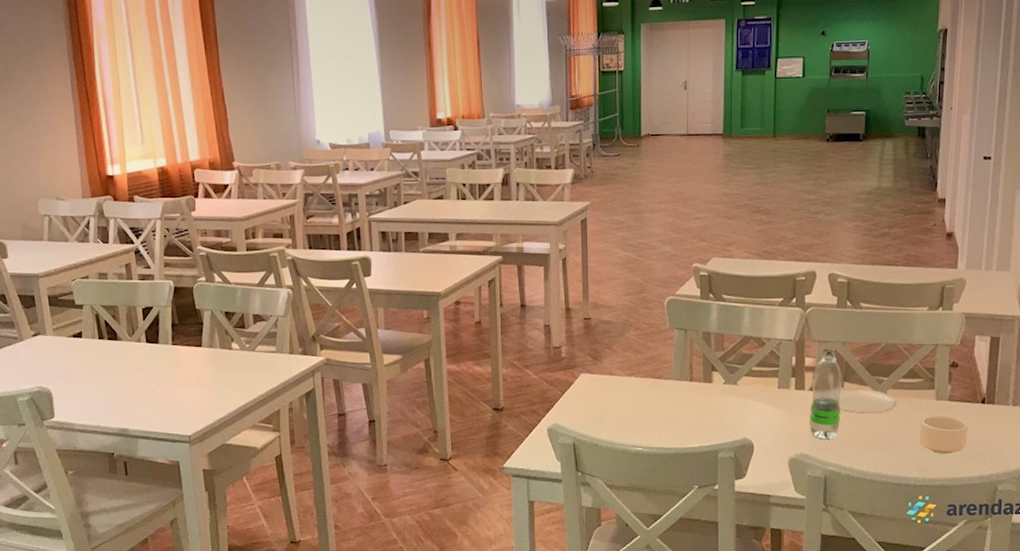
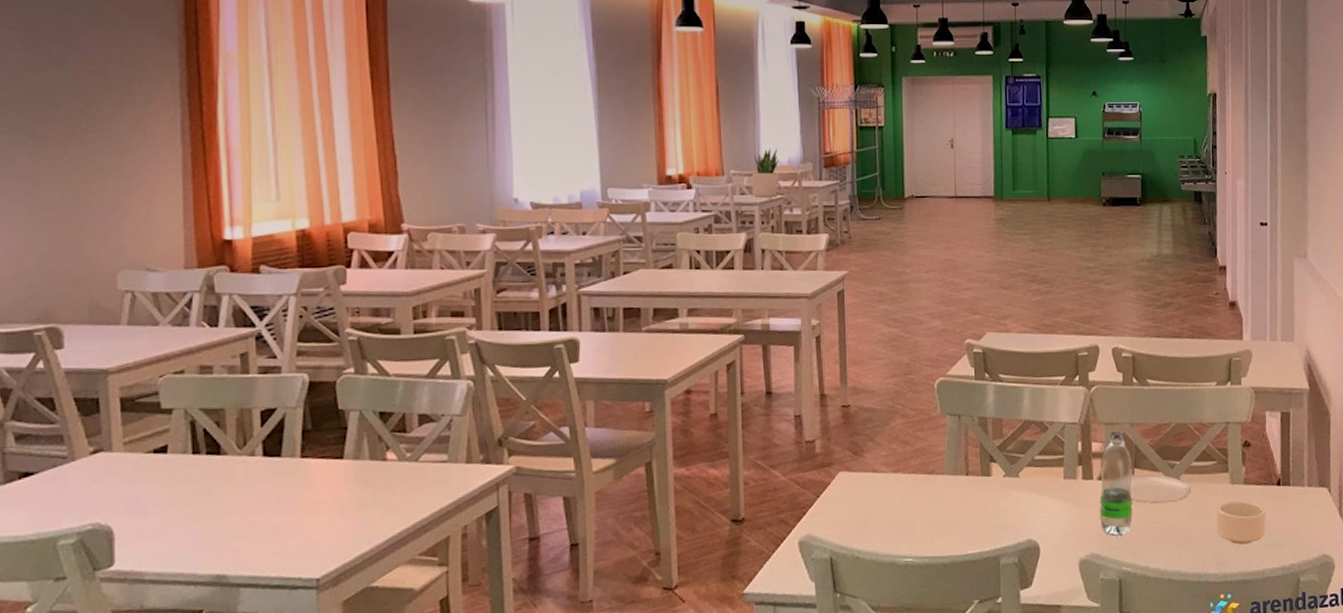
planter: none [508,92,531,138] -> present [751,148,779,199]

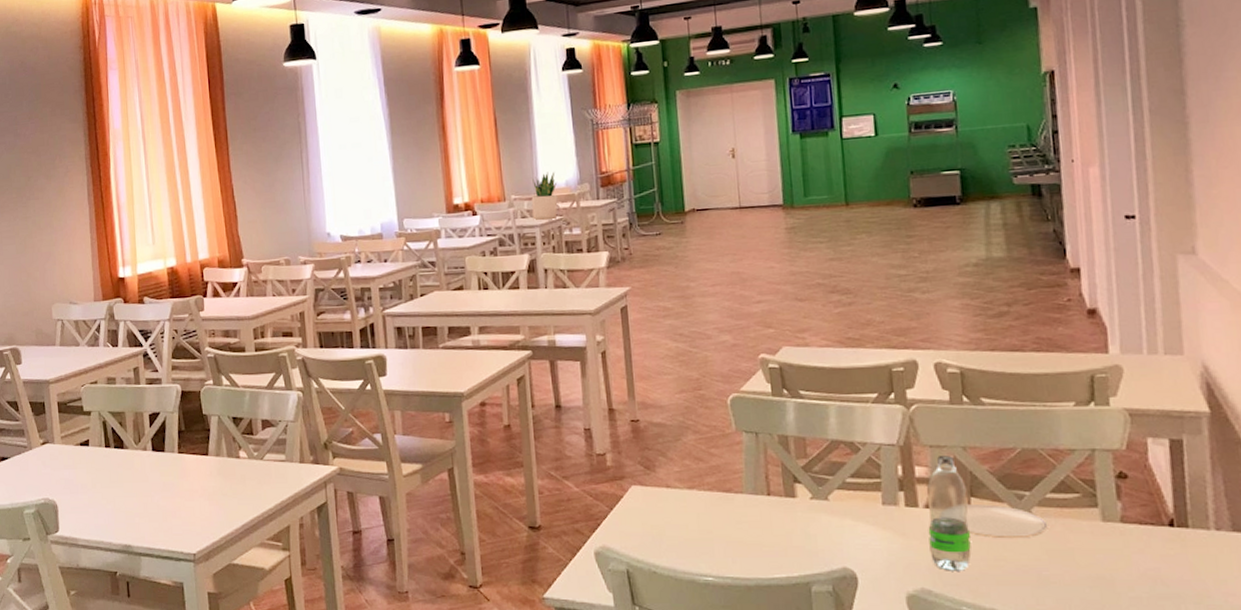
mug: present [1216,500,1266,545] -> none [1083,541,1156,594]

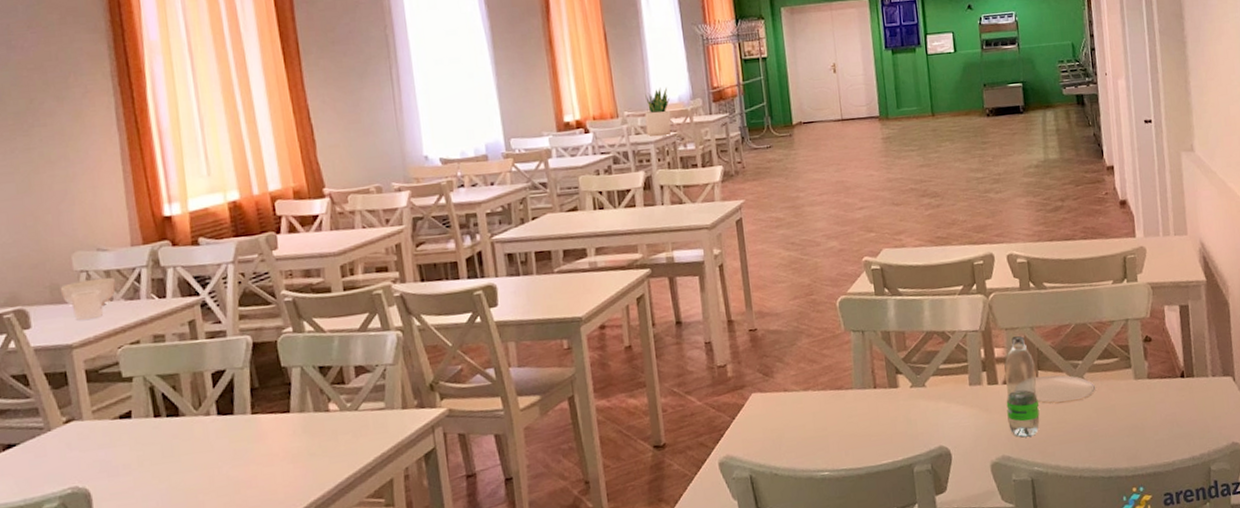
bowl: none [42,326,82,350] -> present [60,277,116,306]
mug: none [50,336,73,361] -> present [70,290,104,321]

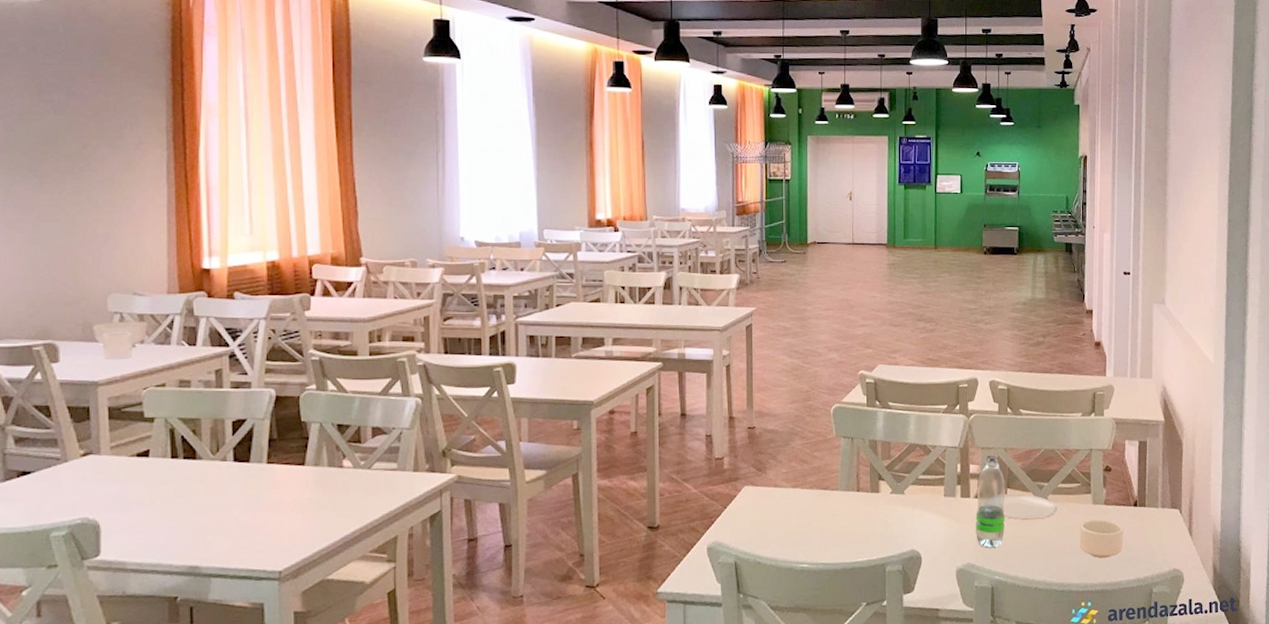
planter: present [644,87,672,138] -> none [672,196,696,242]
mug: none [1122,395,1173,438] -> present [1079,519,1124,558]

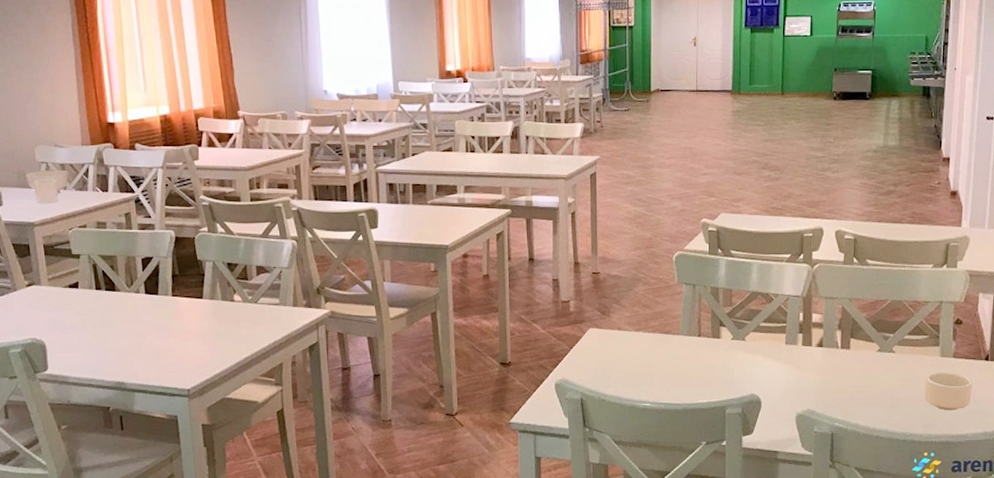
bottle: present [976,456,1006,548] -> none [817,305,850,396]
plate: present [1003,494,1058,521] -> none [846,344,903,371]

